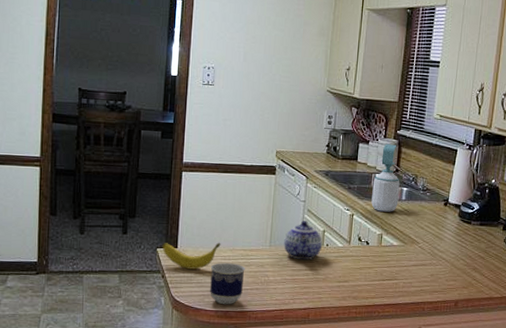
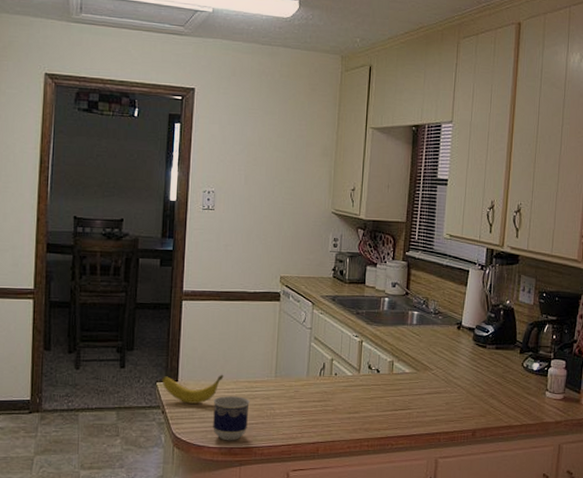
teapot: present [284,221,322,260] -> none [290,349,330,390]
soap bottle: present [371,144,400,212] -> none [381,266,410,338]

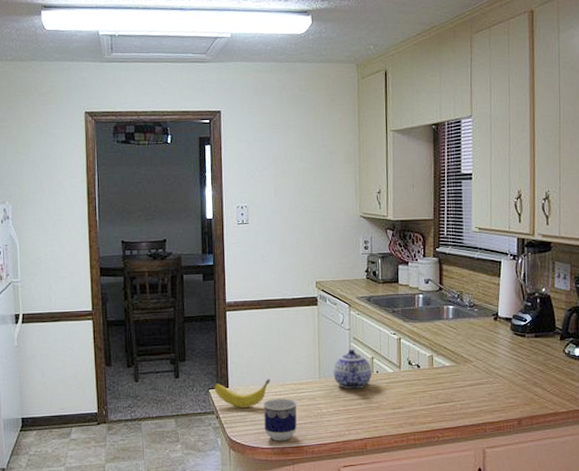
teapot: none [290,349,330,390] -> present [333,349,372,389]

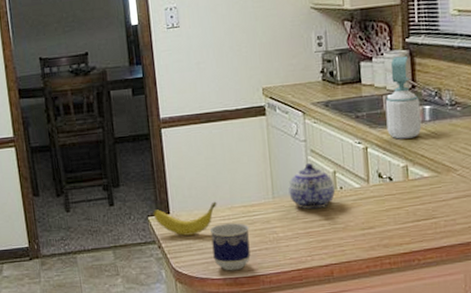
soap bottle: none [417,262,446,333] -> present [385,55,422,139]

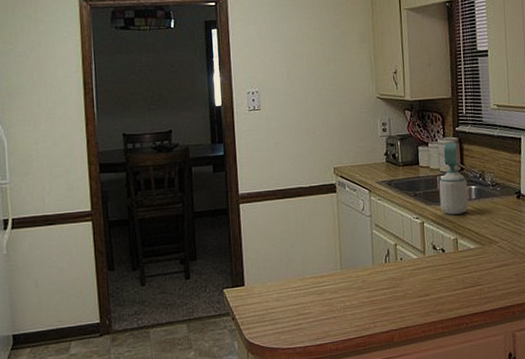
banana: present [152,201,217,236] -> none [228,273,290,307]
cup: present [209,223,251,271] -> none [282,293,319,340]
teapot: present [288,163,335,209] -> none [355,236,396,279]

